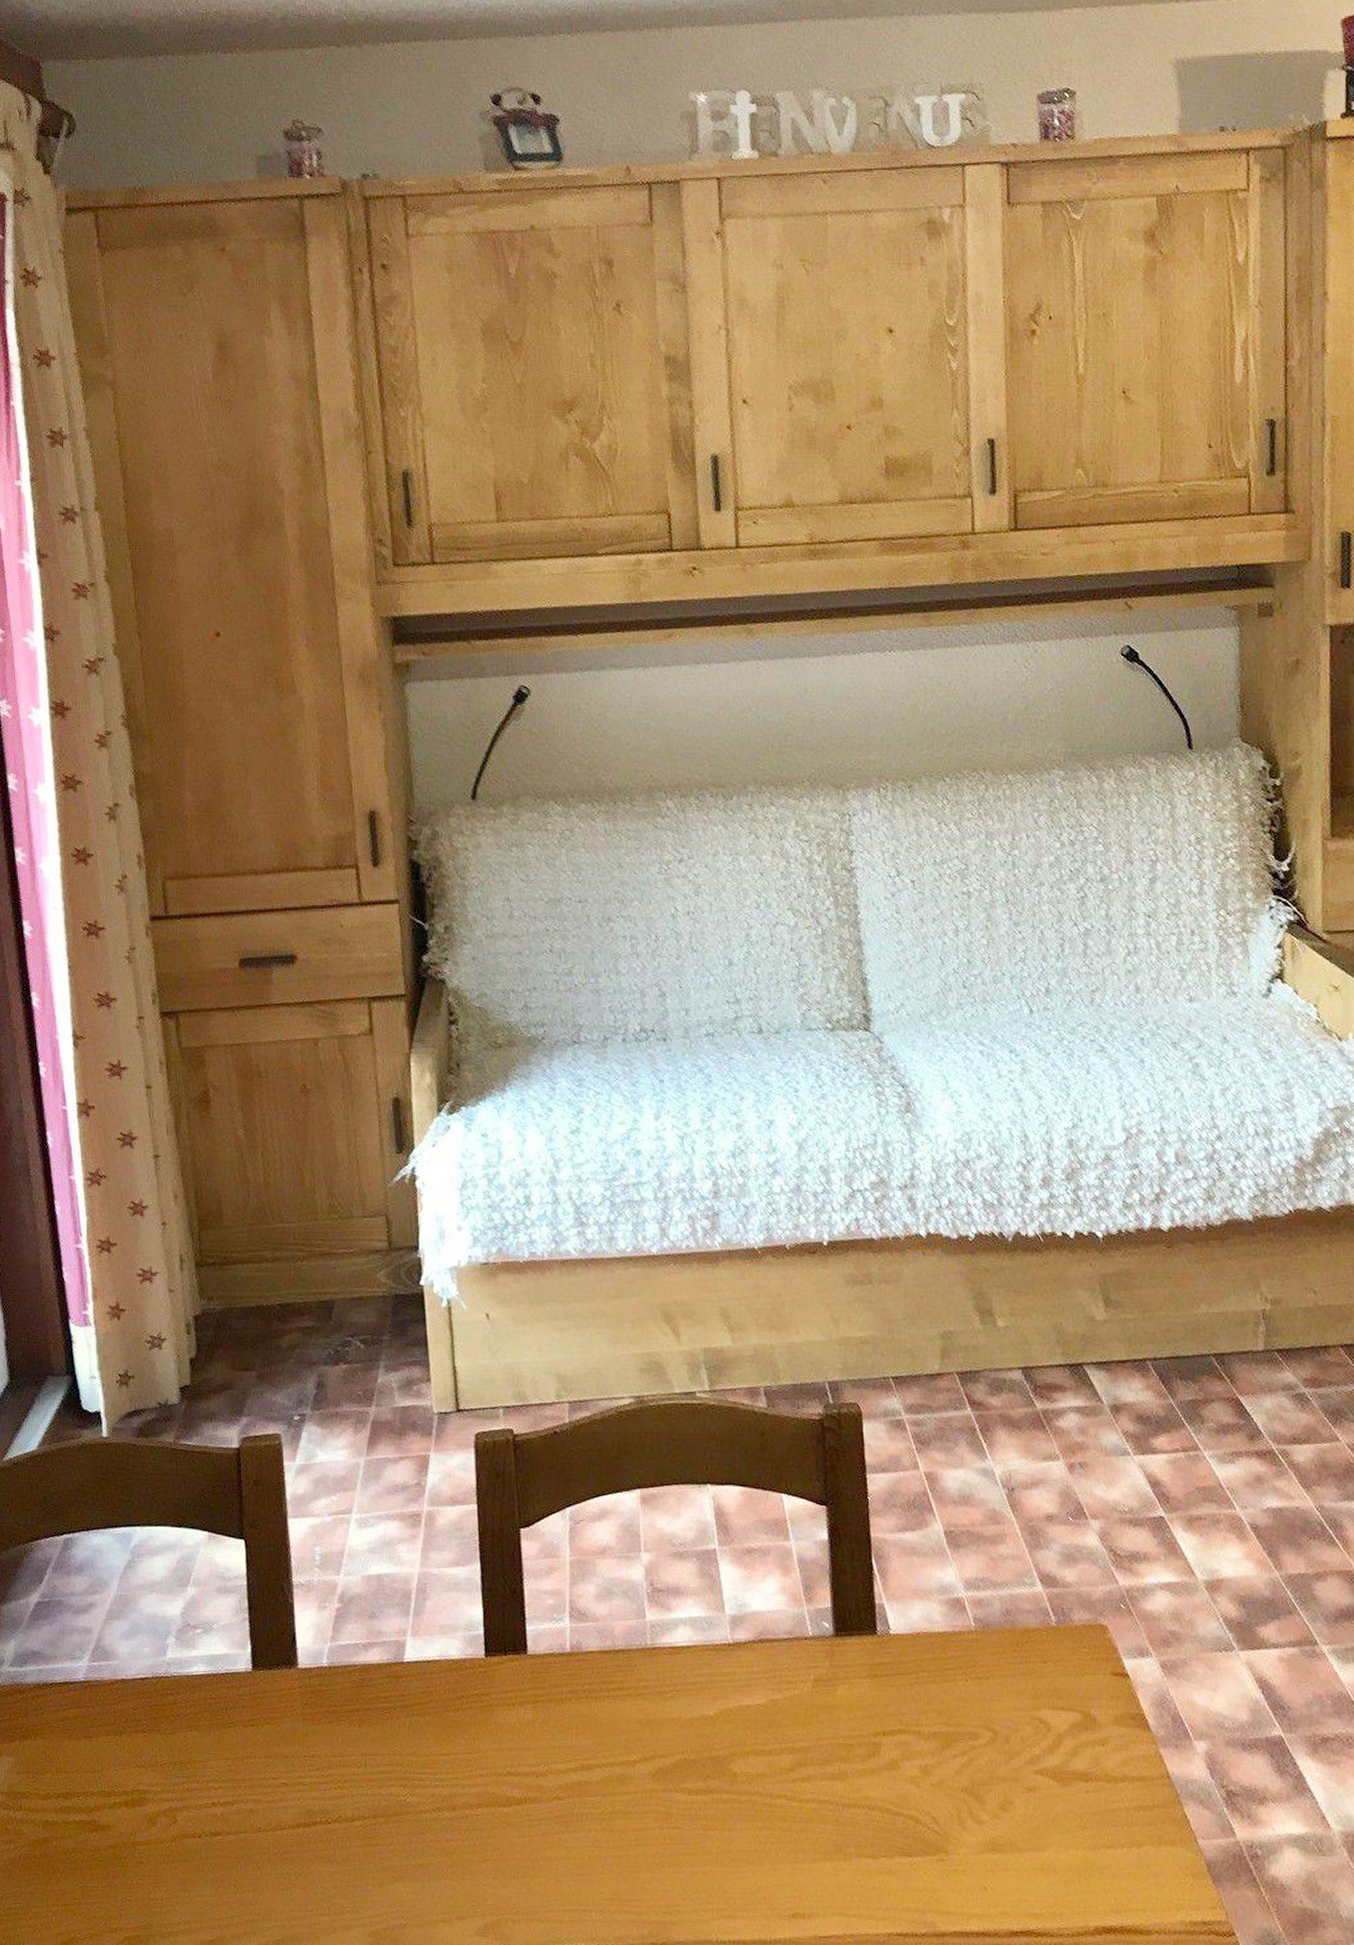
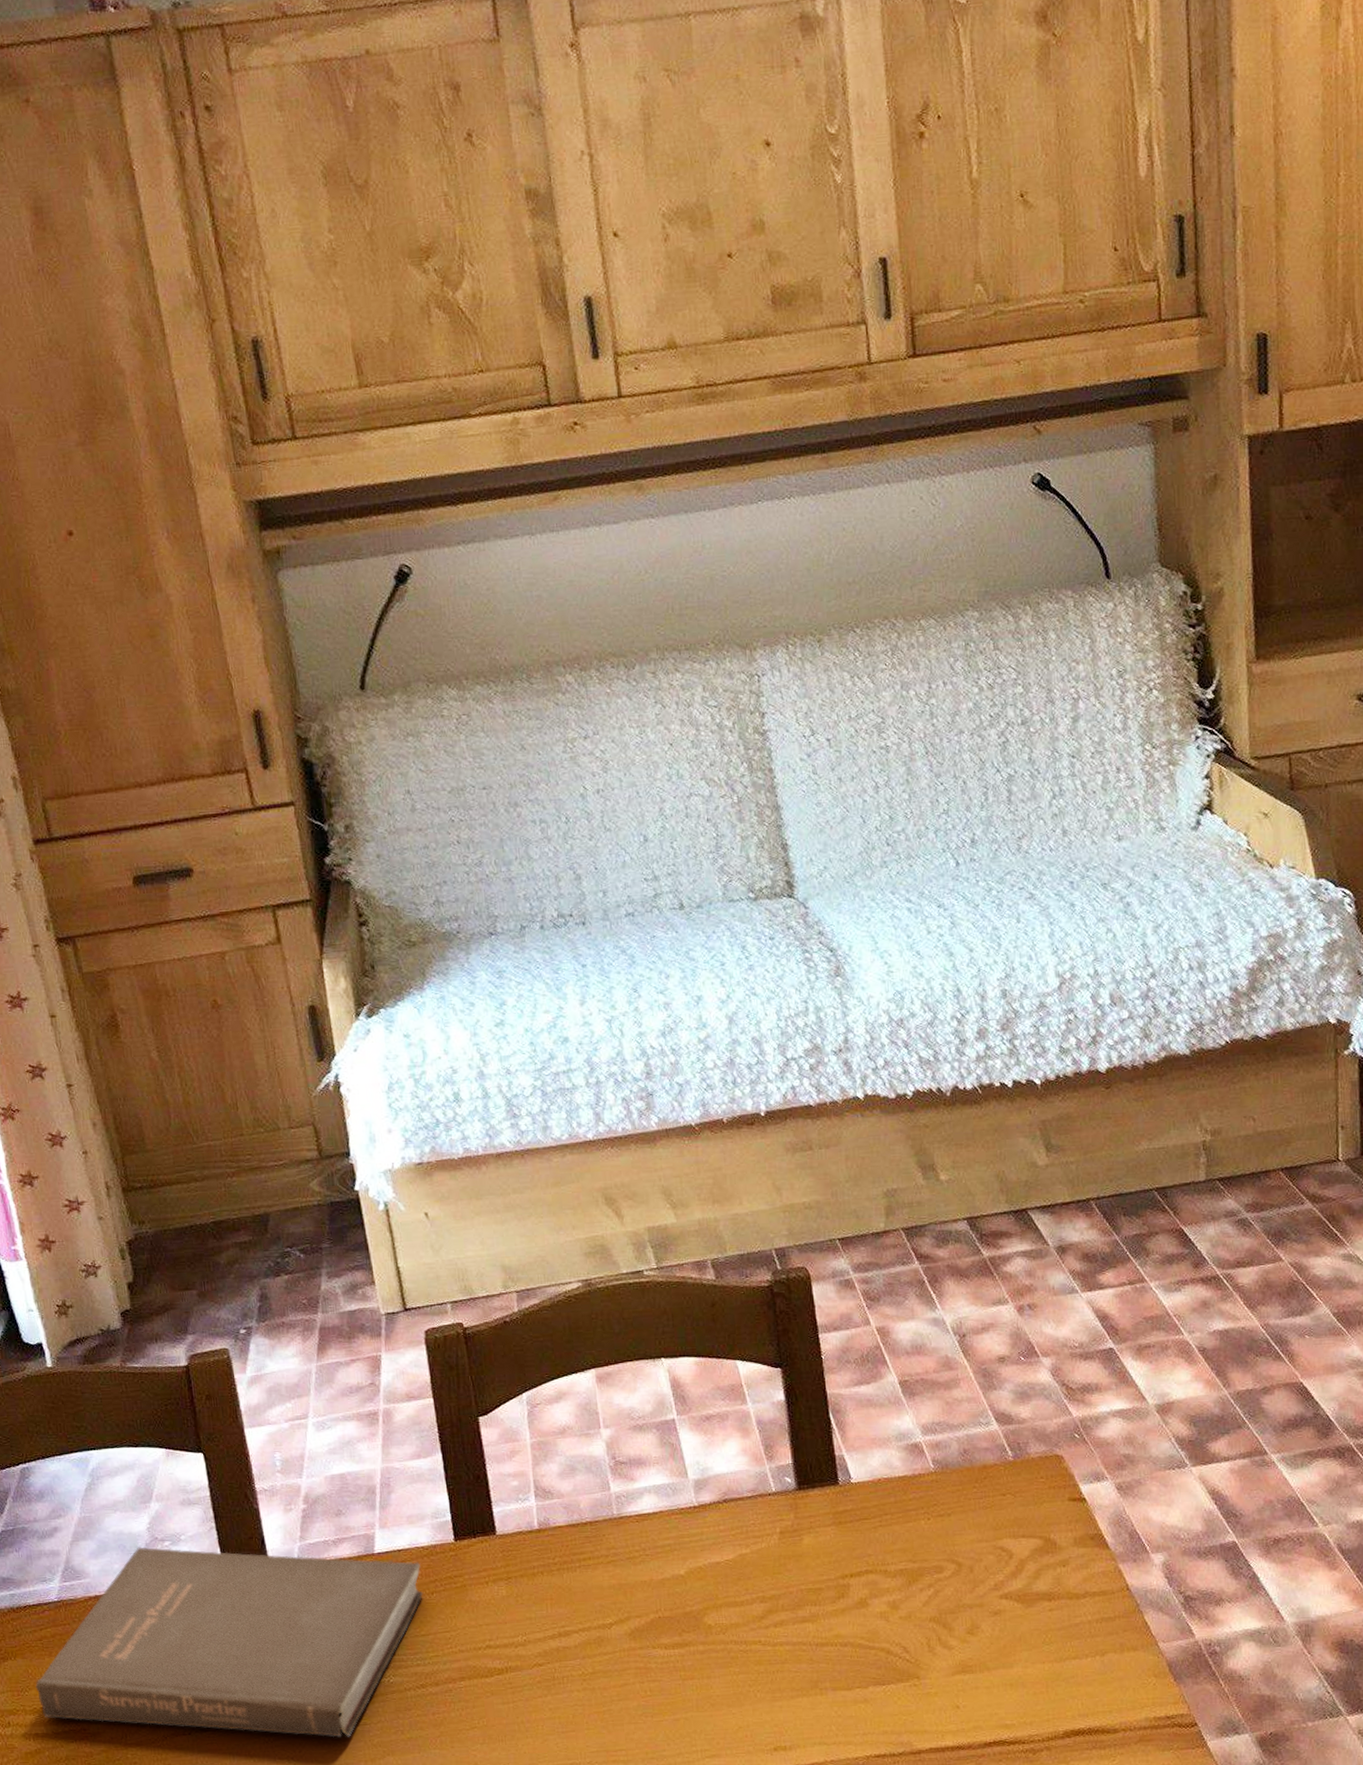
book: none [51,1632,449,1857] -> present [35,1546,424,1738]

